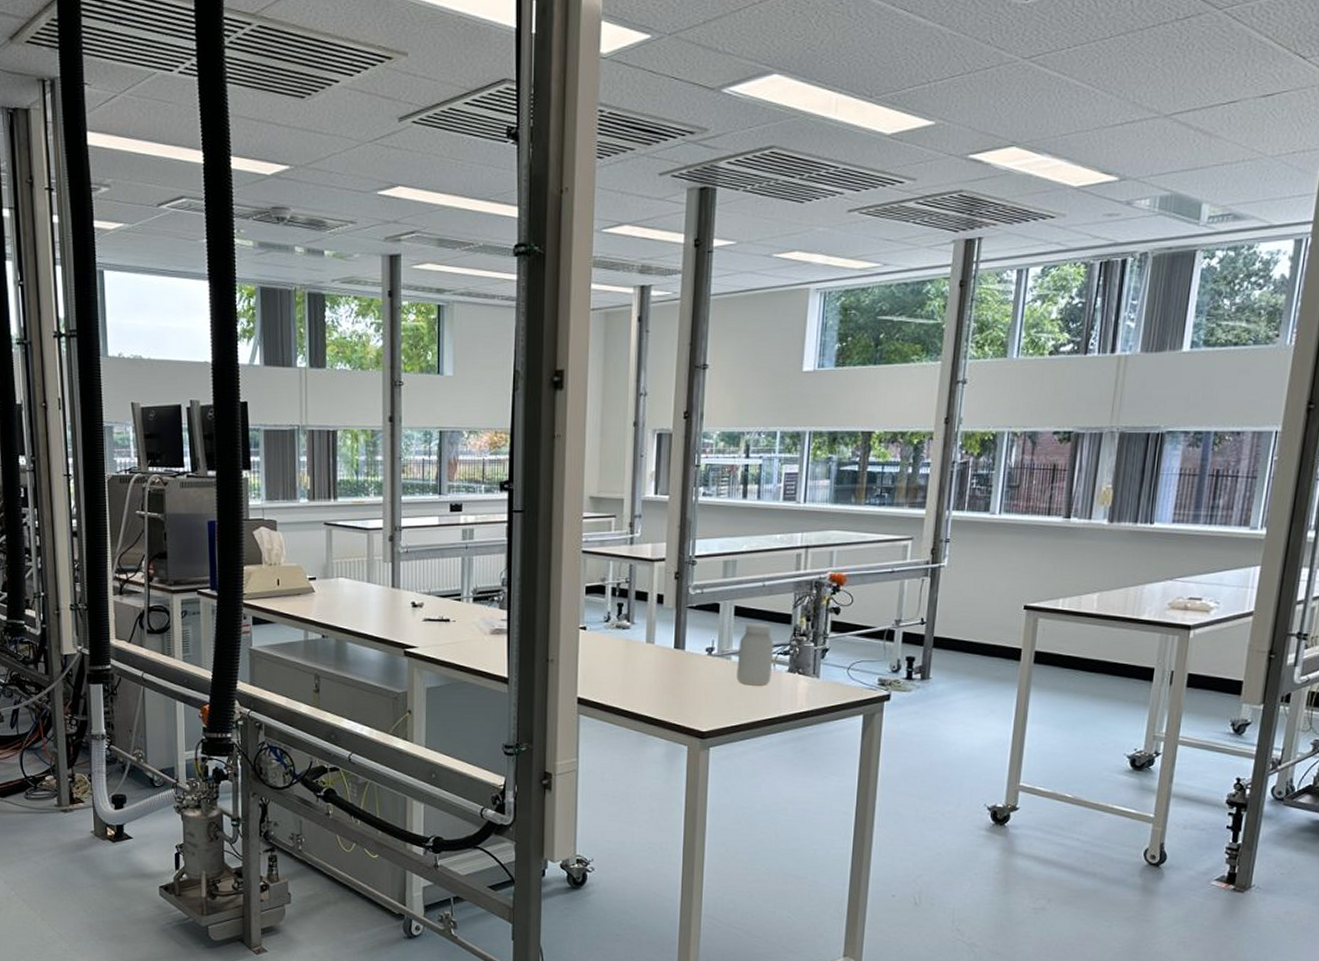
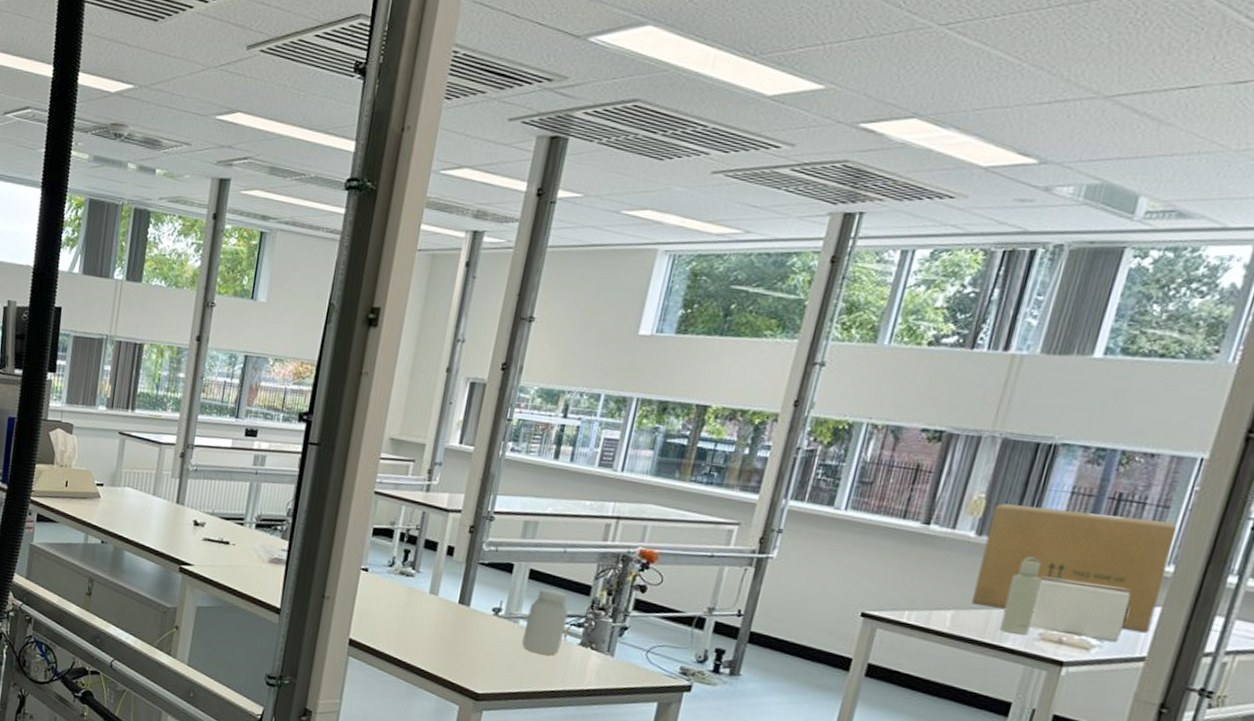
box: none [1112,491,1265,591] -> present [972,503,1178,633]
bottle: none [1137,536,1165,606] -> present [999,556,1042,635]
box: none [1160,552,1237,603] -> present [1029,576,1131,643]

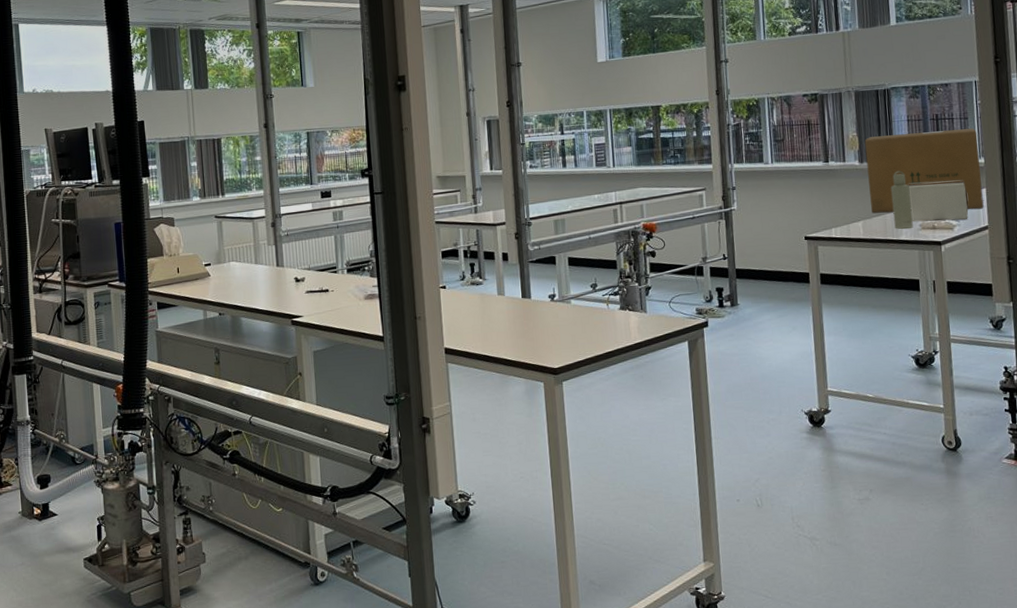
jar: present [521,588,569,656] -> none [575,269,607,325]

